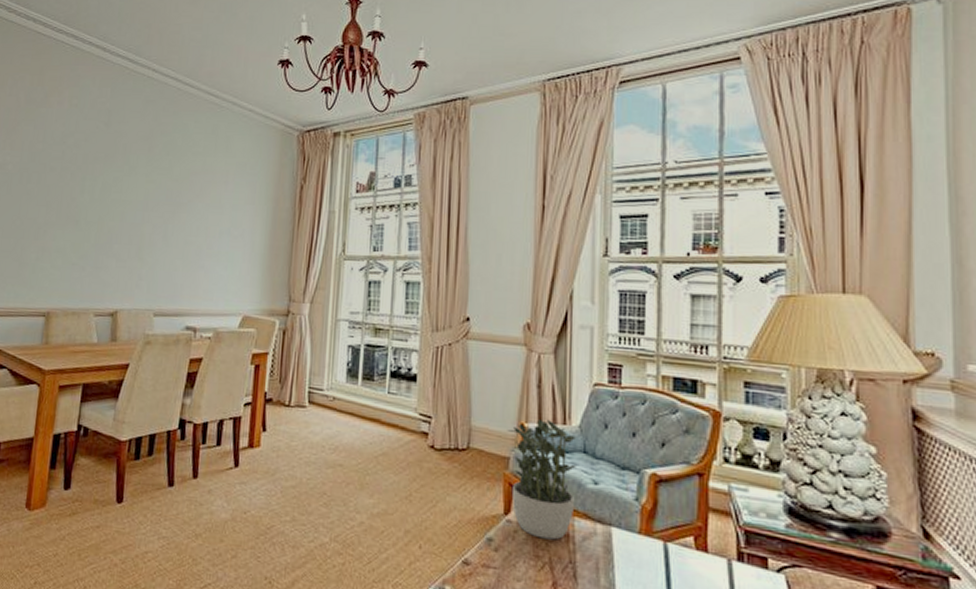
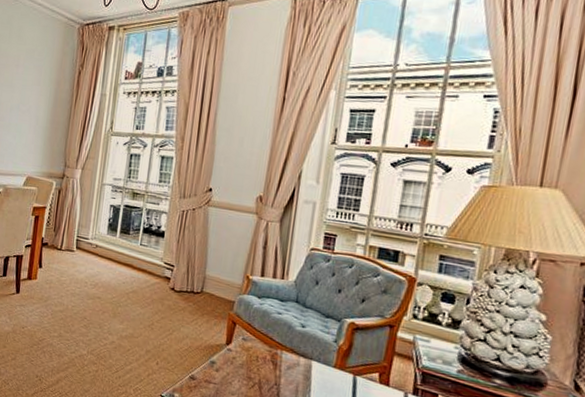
potted plant: present [507,419,577,540] -> none [233,274,292,367]

